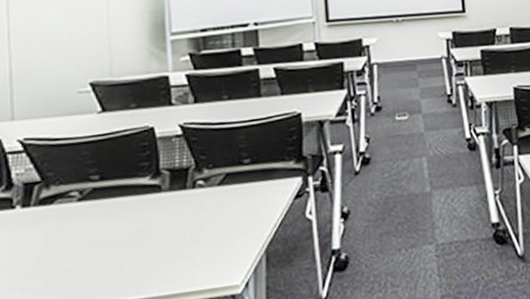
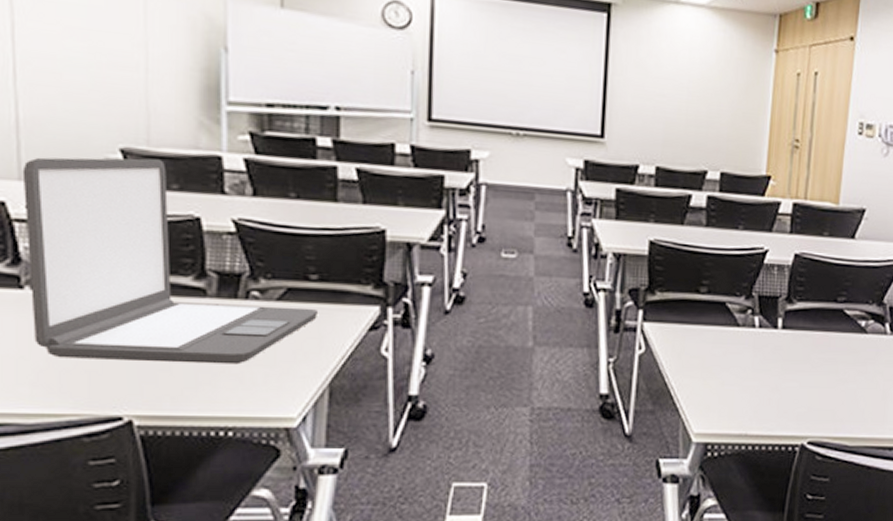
laptop: none [14,86,253,263] -> present [22,157,319,365]

